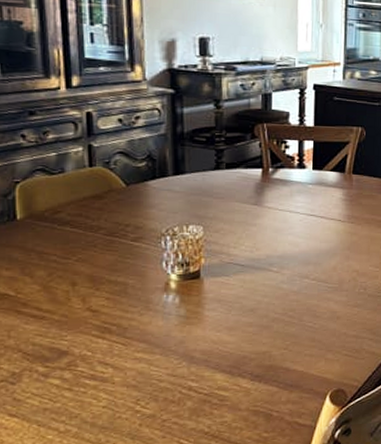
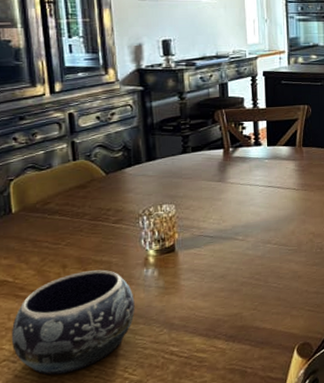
decorative bowl: none [10,291,152,401] -> present [11,269,135,375]

